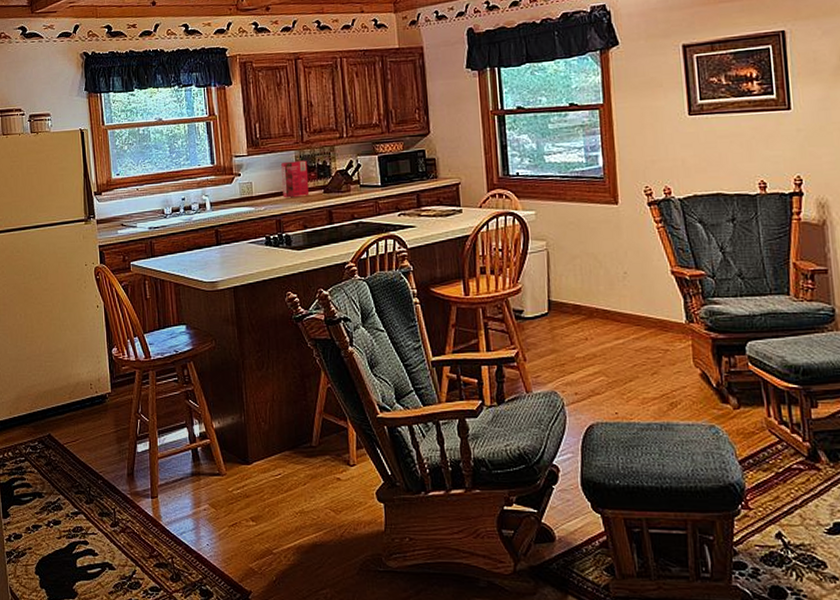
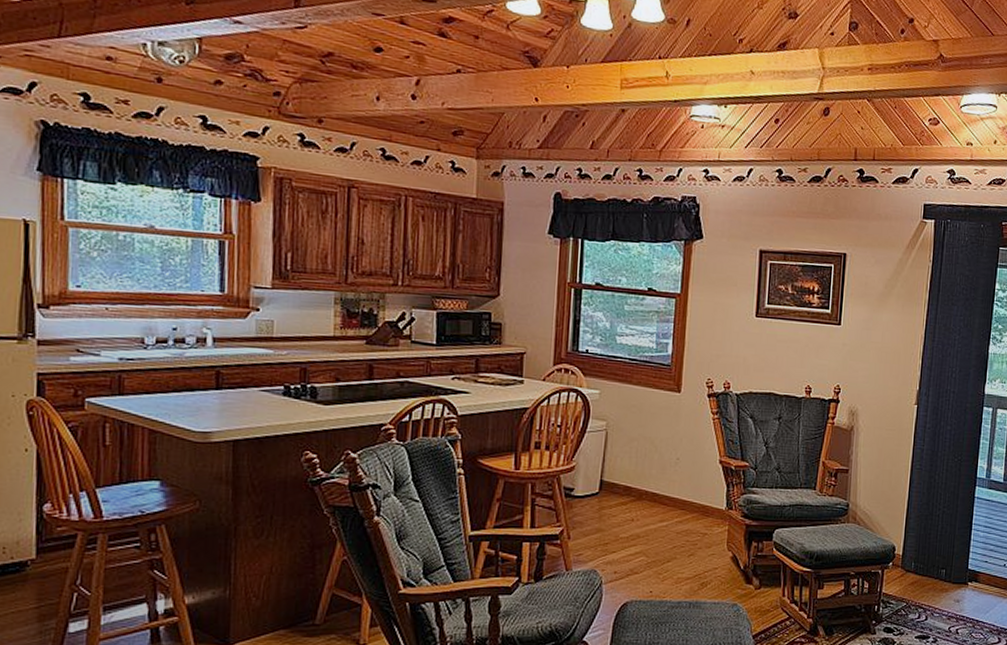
cereal box: present [281,160,310,198] -> none [313,302,350,345]

